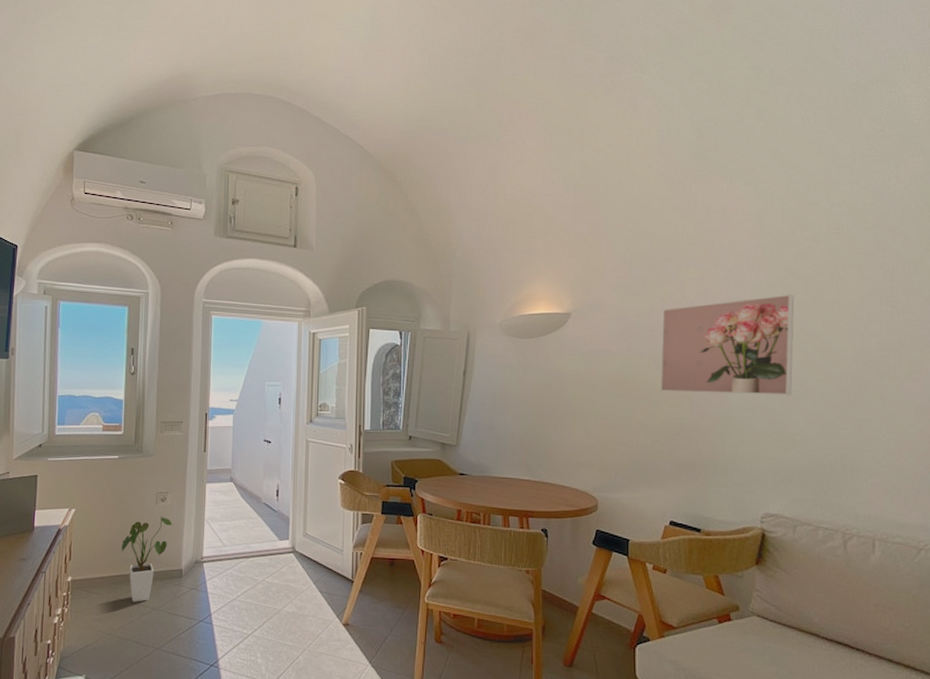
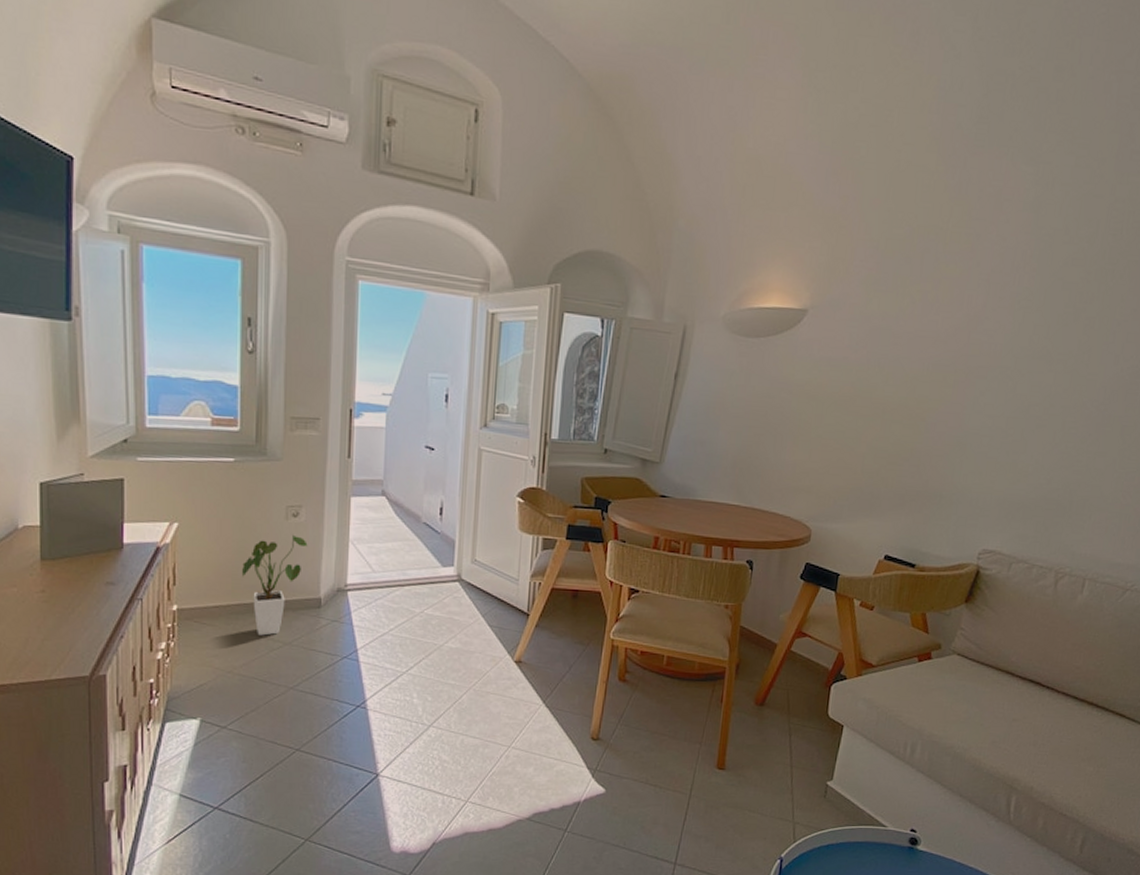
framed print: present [661,294,795,396] -> none [896,304,1056,422]

